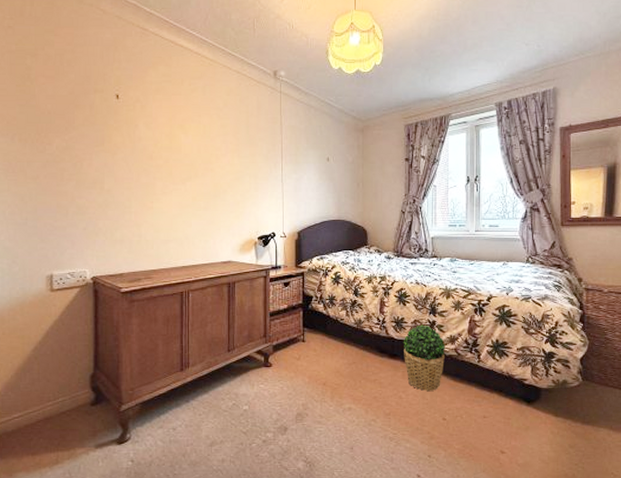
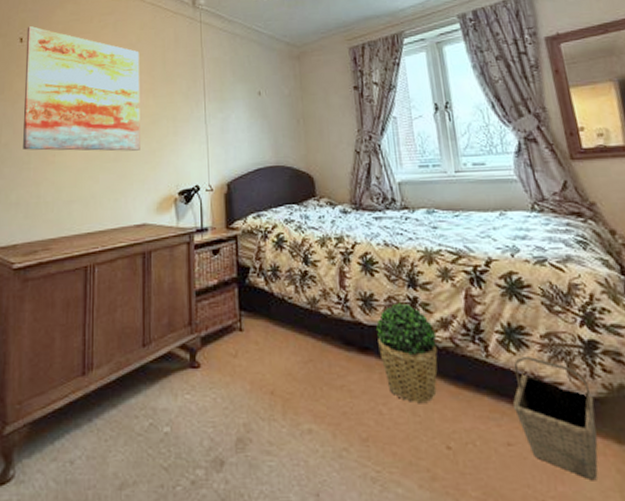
wall art: none [122,84,226,202] -> present [23,26,140,152]
basket: none [491,363,545,438] -> present [512,357,598,481]

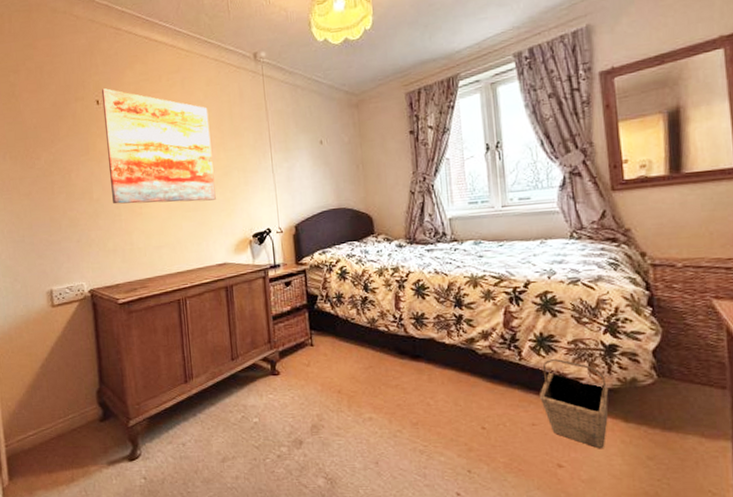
potted plant: present [375,302,438,402] -> none [425,319,478,396]

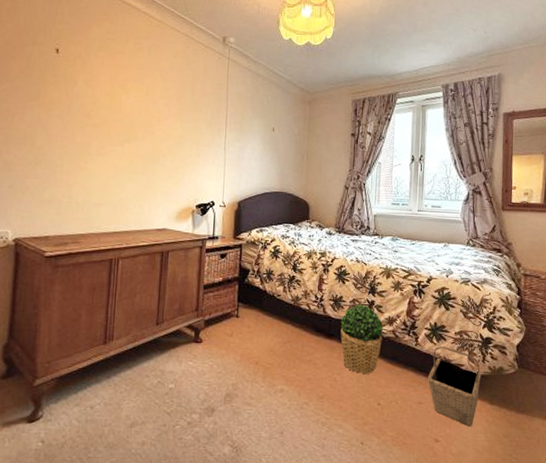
wall art: present [101,88,216,204] -> none [57,39,171,167]
potted plant: none [425,319,478,396] -> present [340,304,384,374]

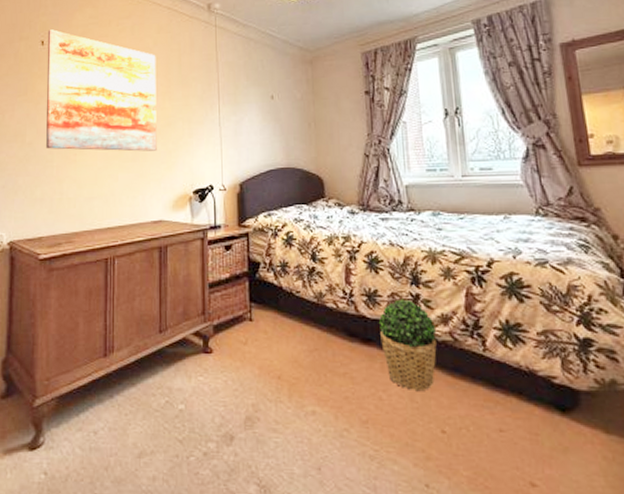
wall art: none [57,39,171,167] -> present [46,29,157,152]
basket: present [427,347,482,427] -> none [506,352,586,466]

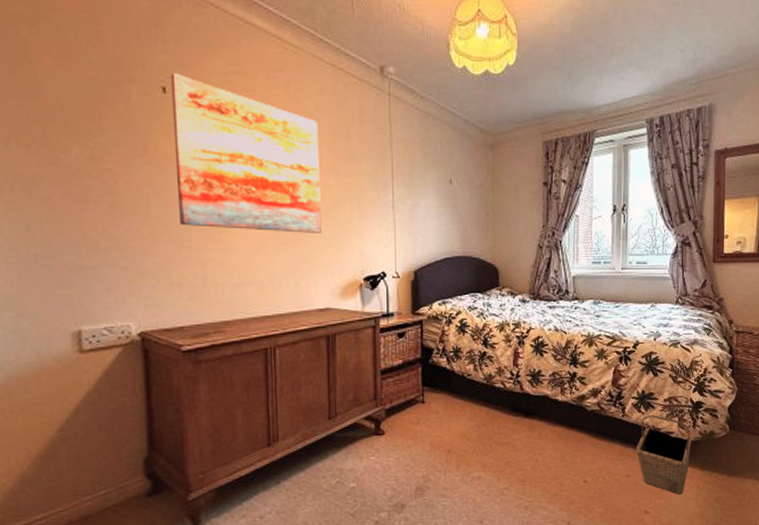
potted plant: present [378,299,437,390] -> none [540,377,588,452]
basket: none [506,352,586,466] -> present [635,415,692,495]

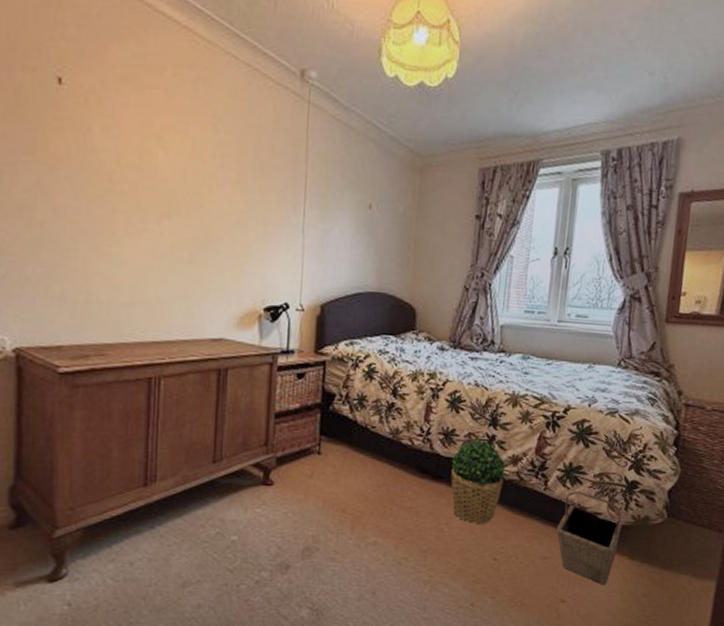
wall art: present [170,73,322,233] -> none [66,62,227,254]
potted plant: none [540,377,588,452] -> present [451,439,506,524]

